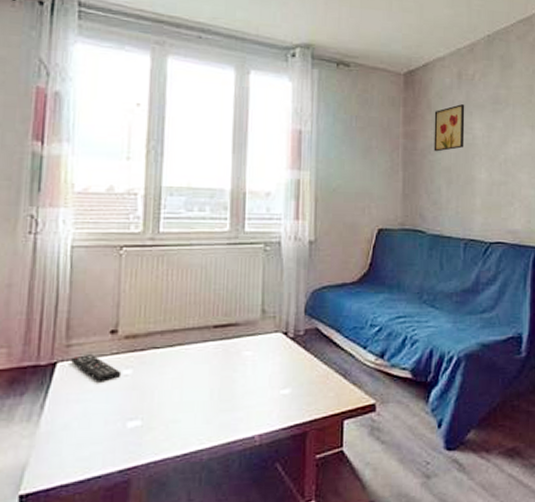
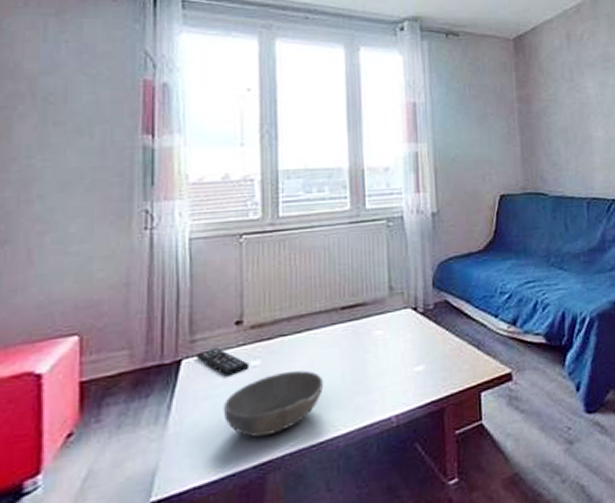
bowl: none [93,383,192,444] -> present [223,370,324,438]
wall art: present [433,104,465,152] -> none [546,65,579,114]

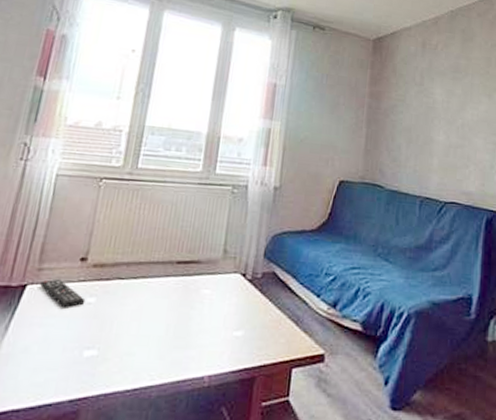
bowl: present [223,370,324,438] -> none [52,314,149,373]

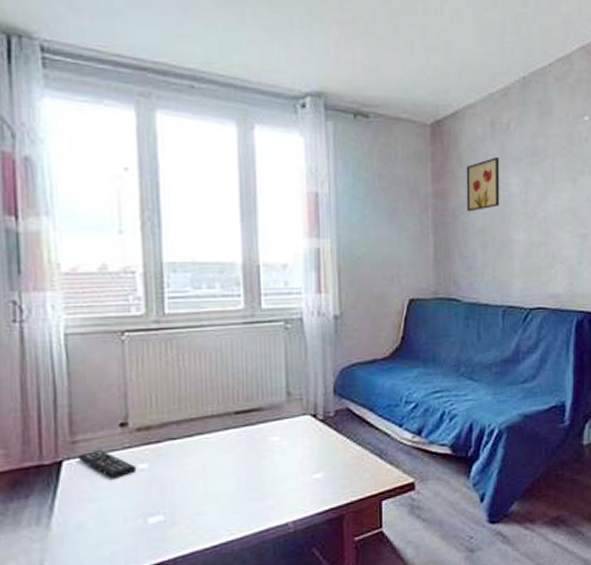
wall art: none [396,70,428,113] -> present [466,157,500,212]

